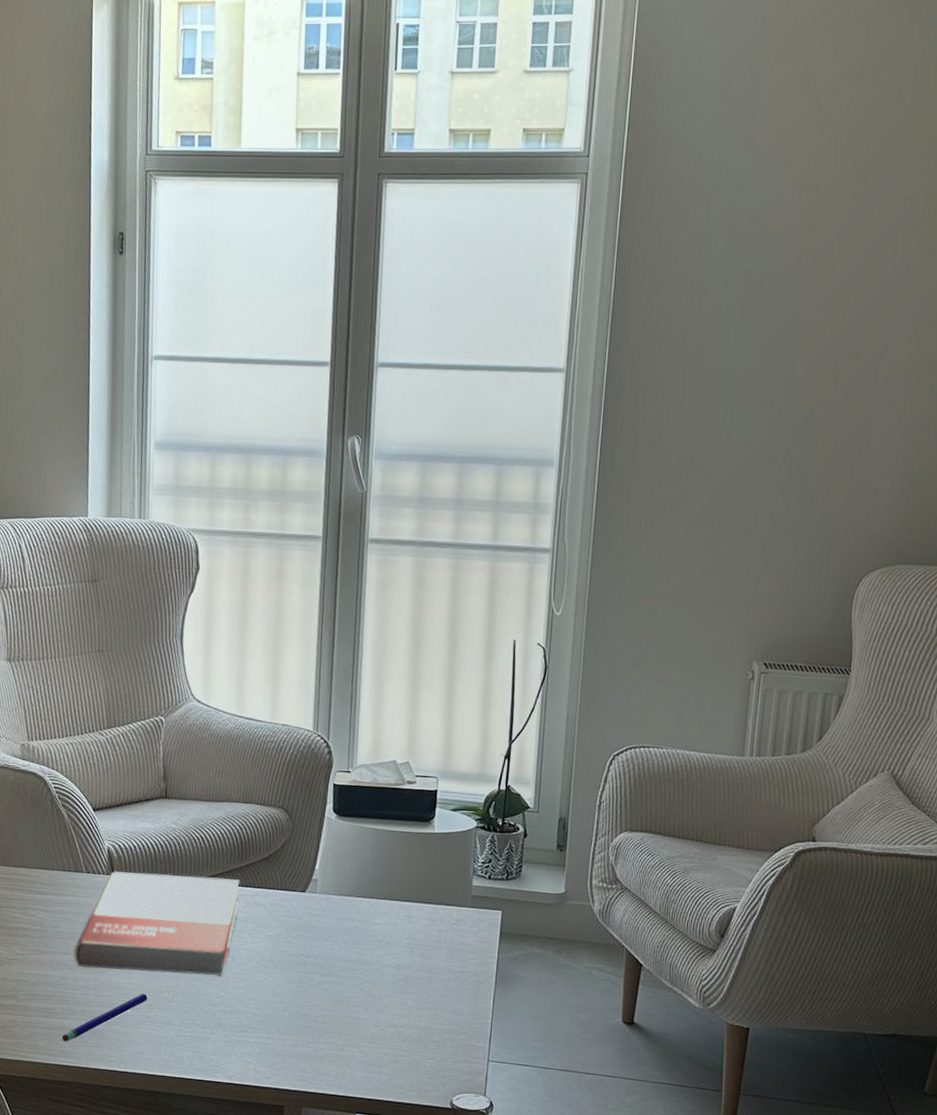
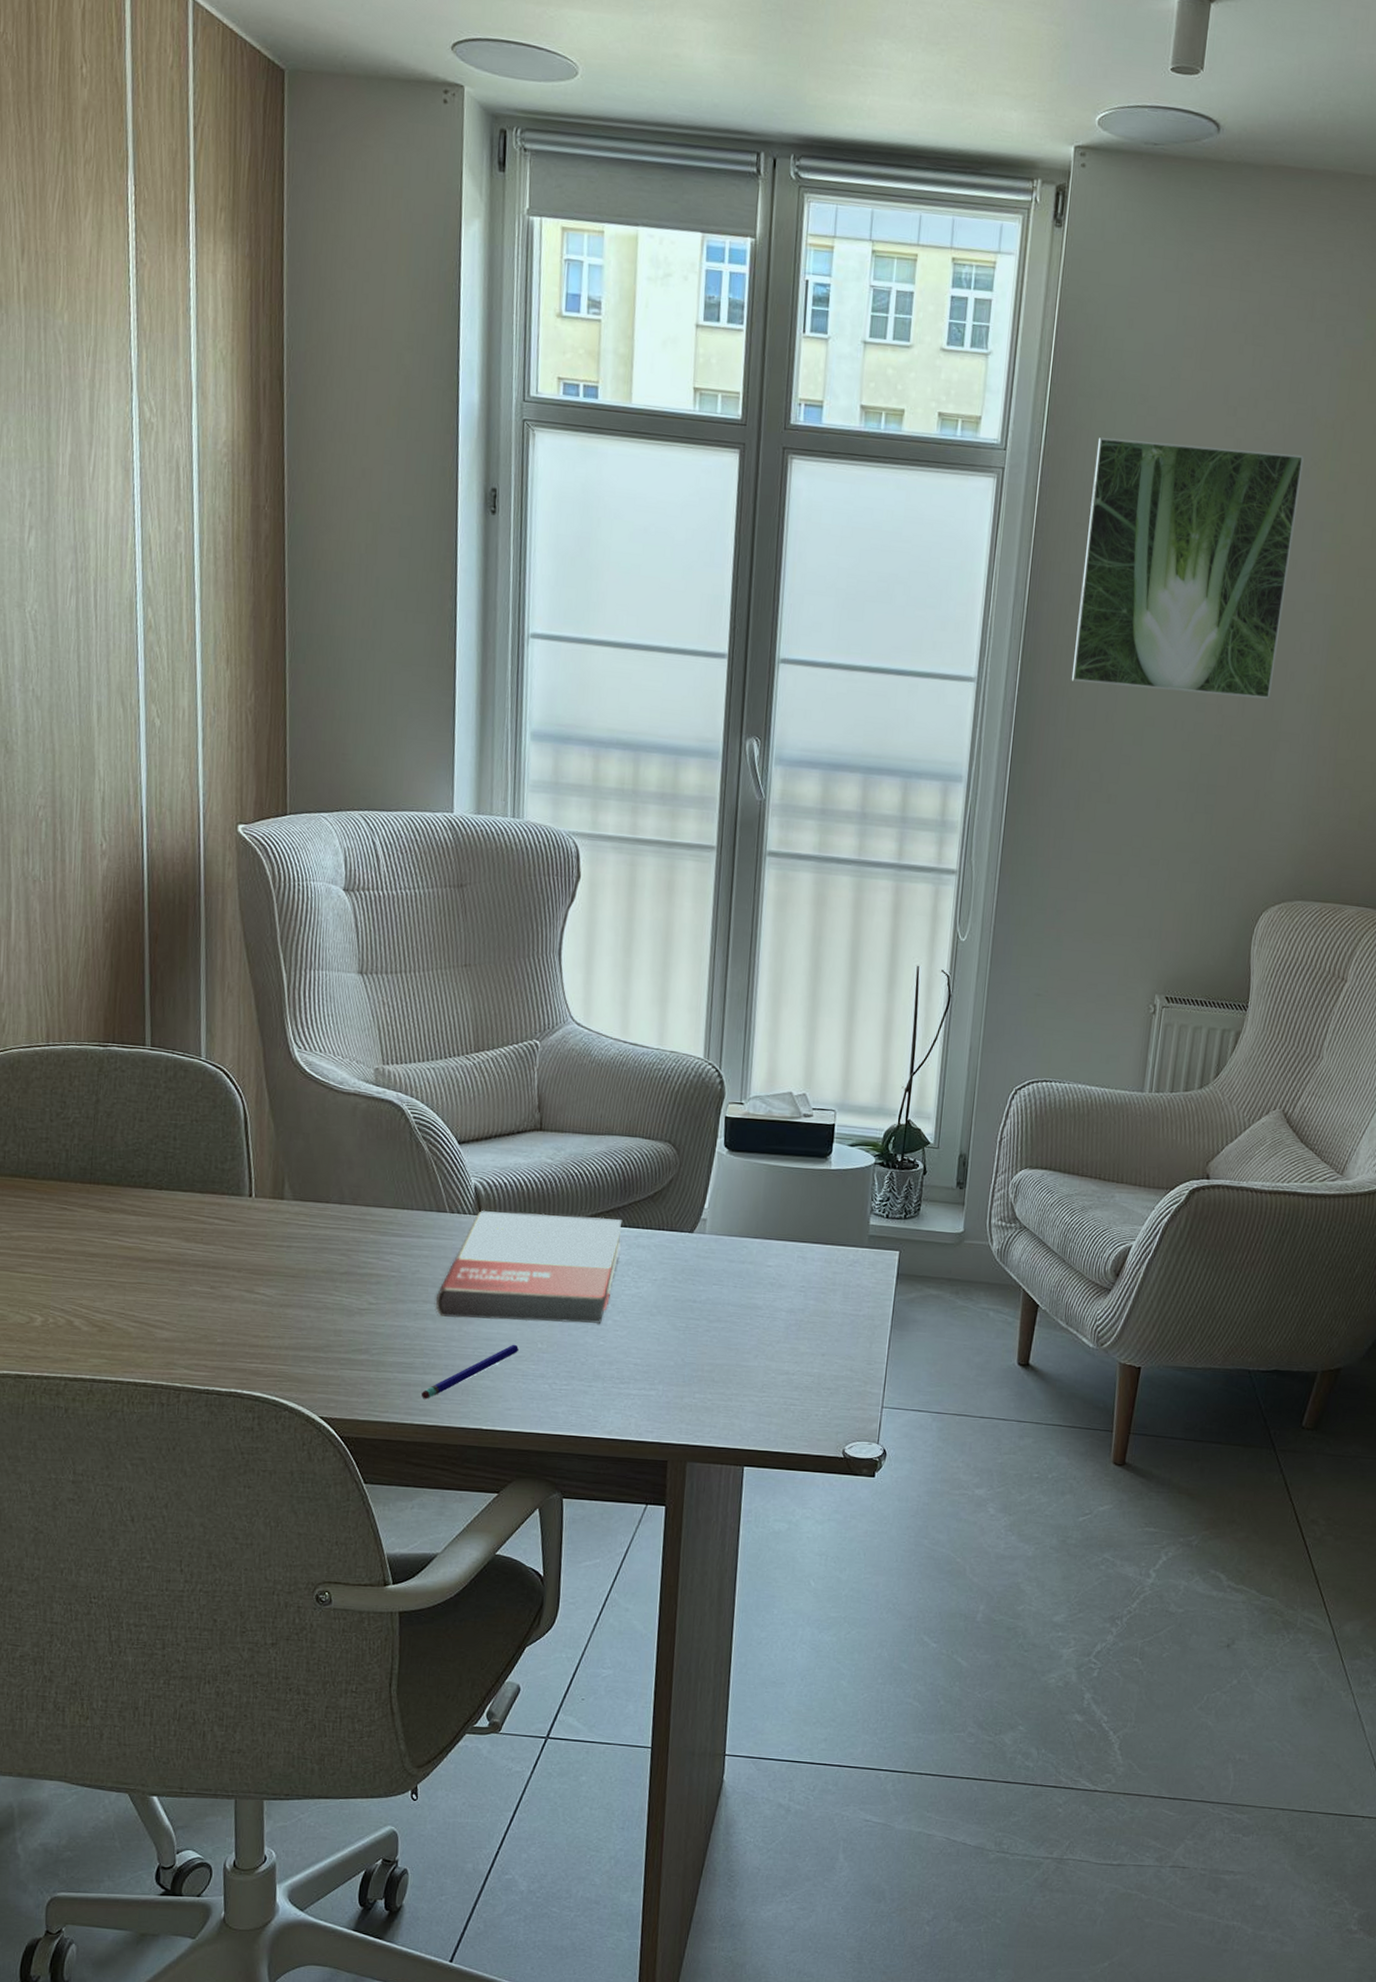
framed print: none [659,134,891,371] -> present [1071,437,1304,700]

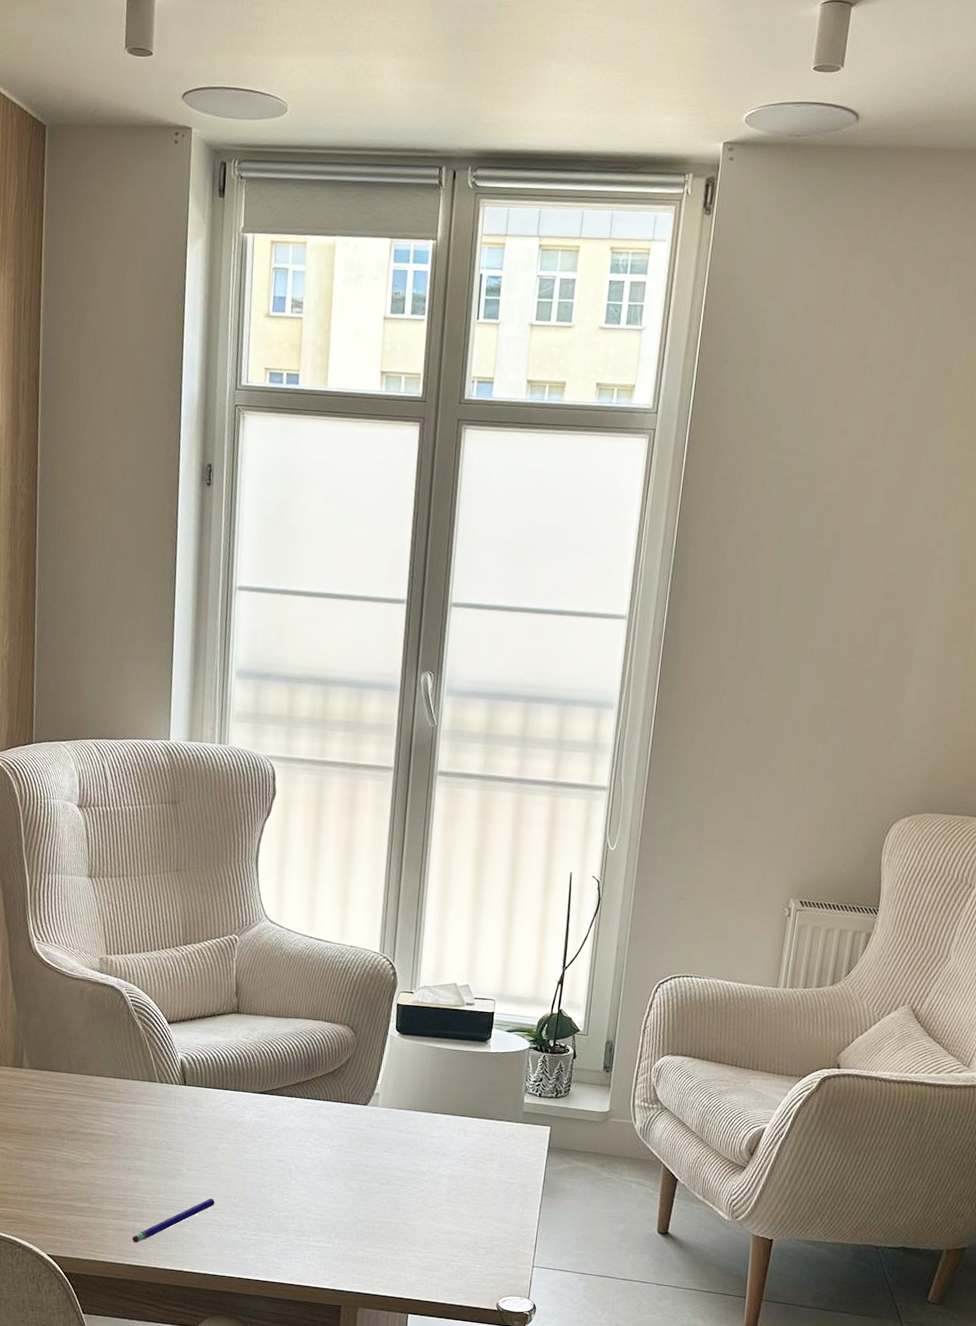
book: present [435,1211,623,1325] -> none [146,1082,306,1184]
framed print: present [1071,437,1304,700] -> none [714,398,937,630]

